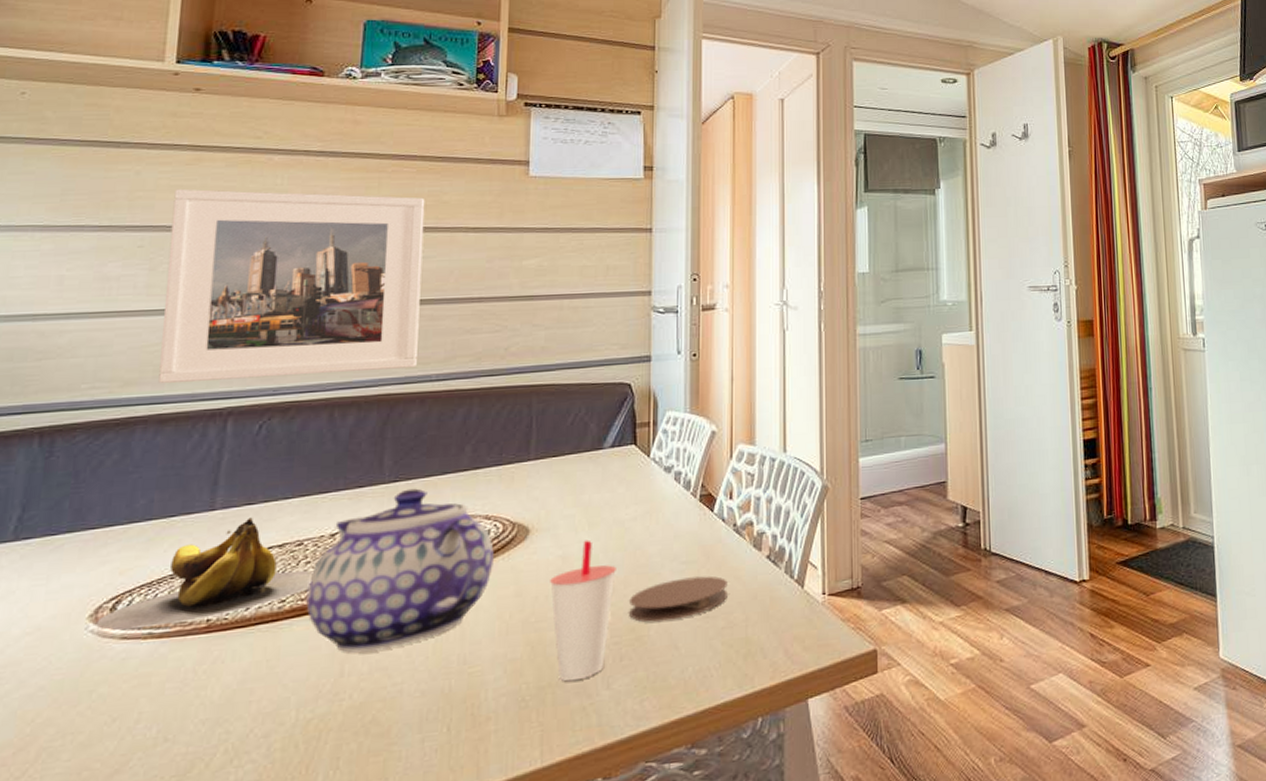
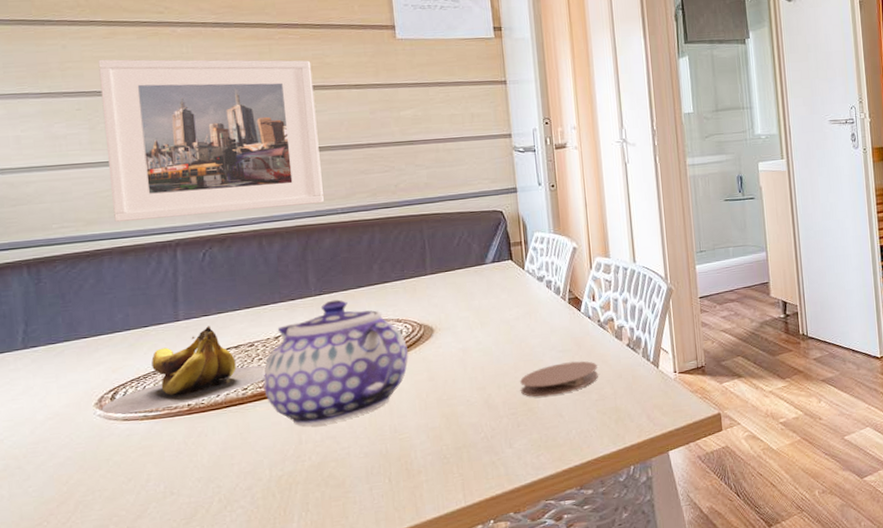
cup: present [550,540,616,682] -> none [455,336,507,443]

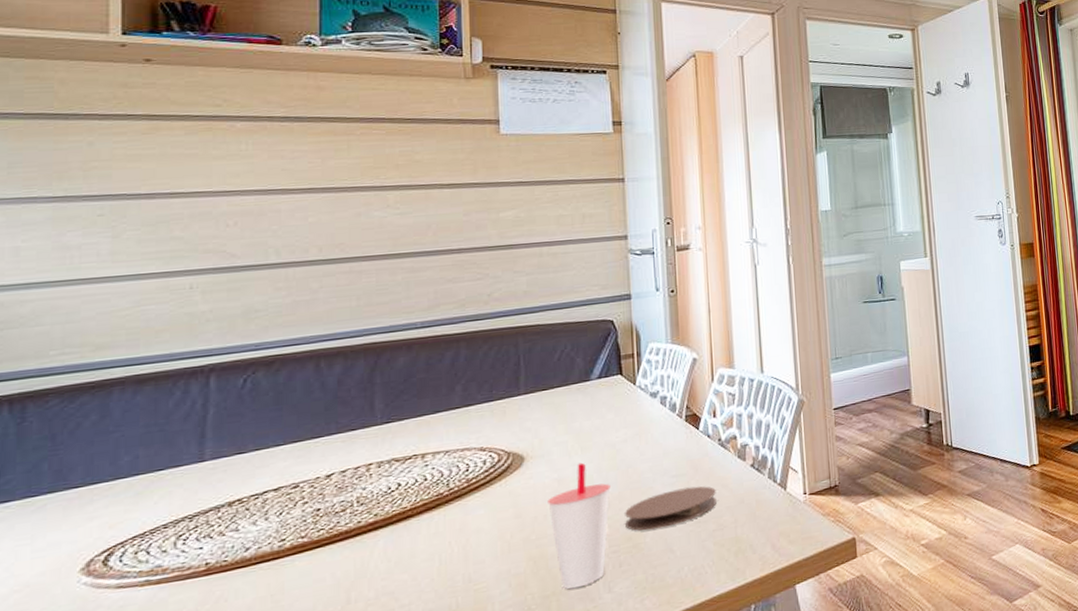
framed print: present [98,59,324,222] -> none [131,157,400,345]
banana: present [101,326,266,414] -> none [89,465,312,580]
teapot: present [263,299,408,426] -> none [307,427,491,582]
cup: none [455,336,507,443] -> present [548,462,611,589]

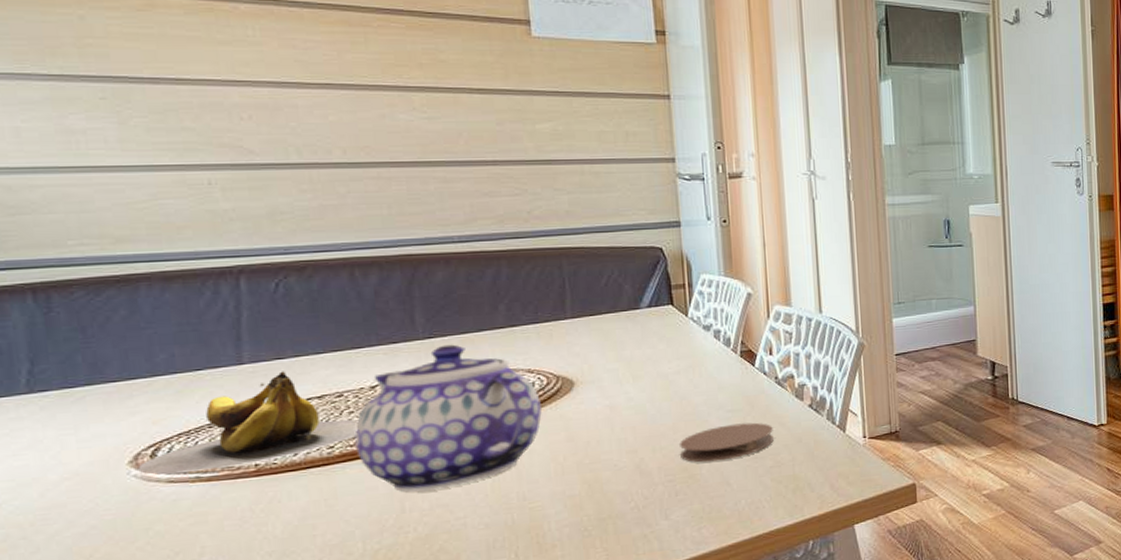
banana: none [89,465,312,580] -> present [138,371,359,474]
teapot: none [307,427,491,582] -> present [354,344,542,492]
cup: present [548,462,611,589] -> none [600,391,664,514]

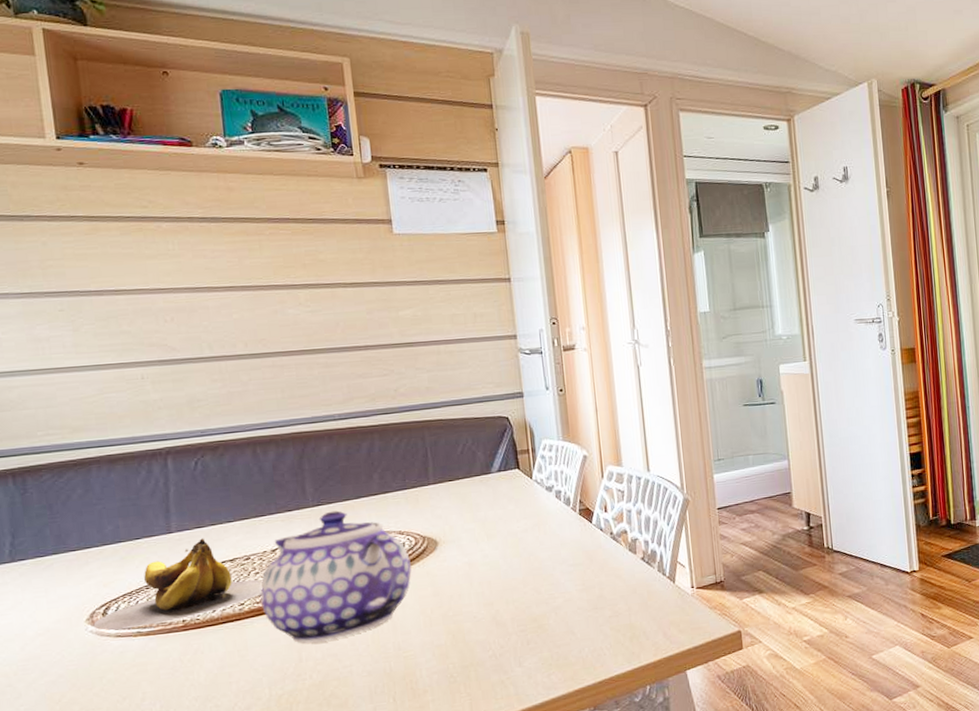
coaster: present [680,422,774,463] -> none [529,575,611,614]

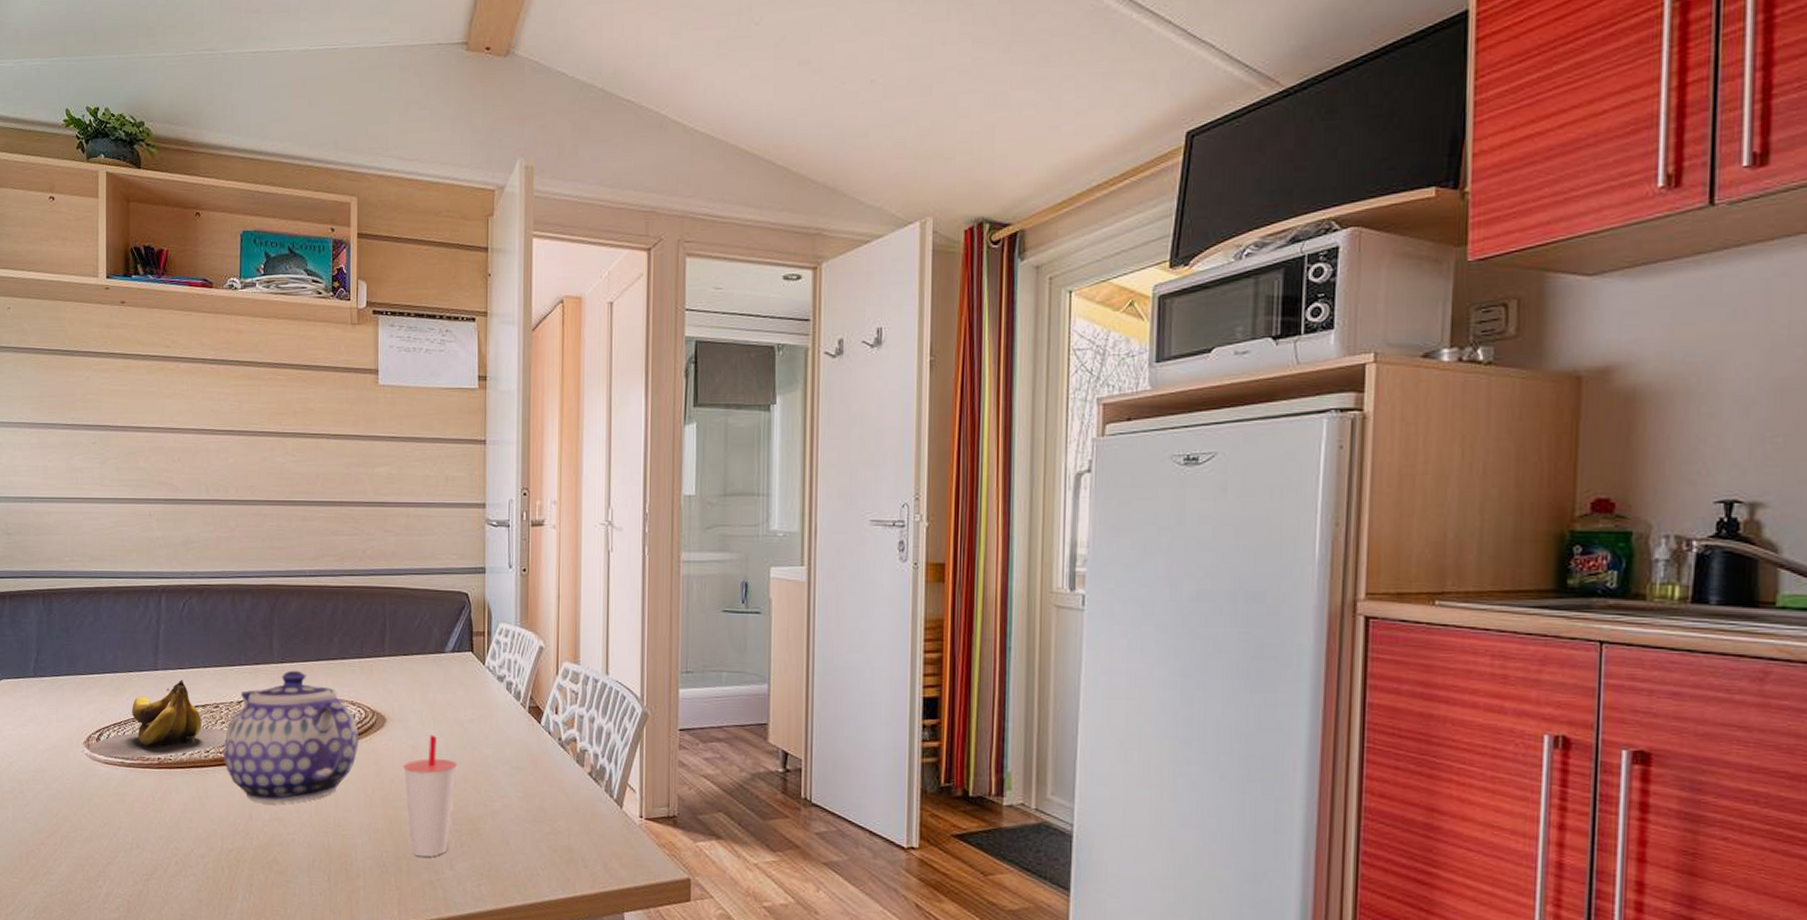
cup: none [461,549,515,662] -> present [403,734,457,857]

